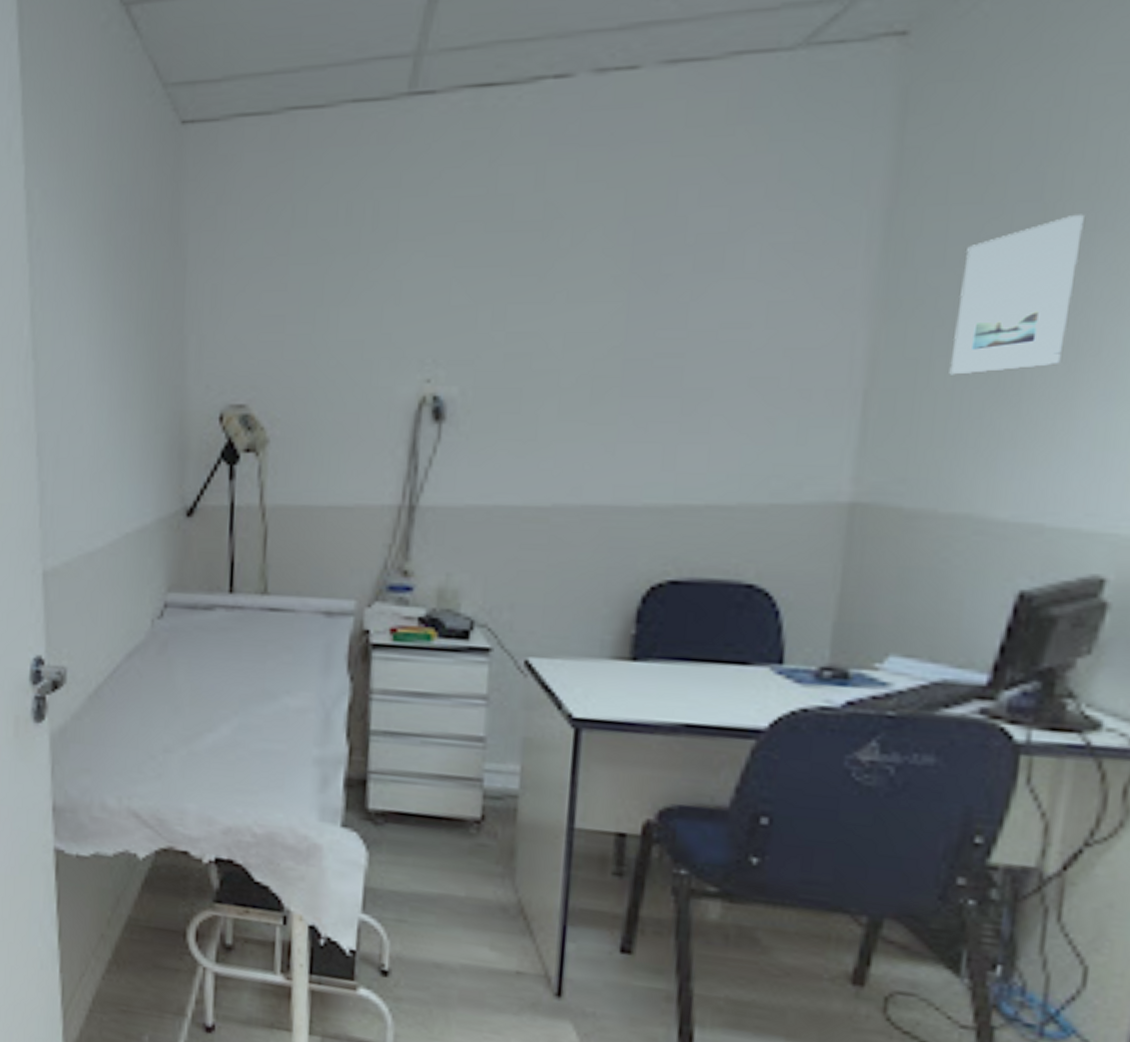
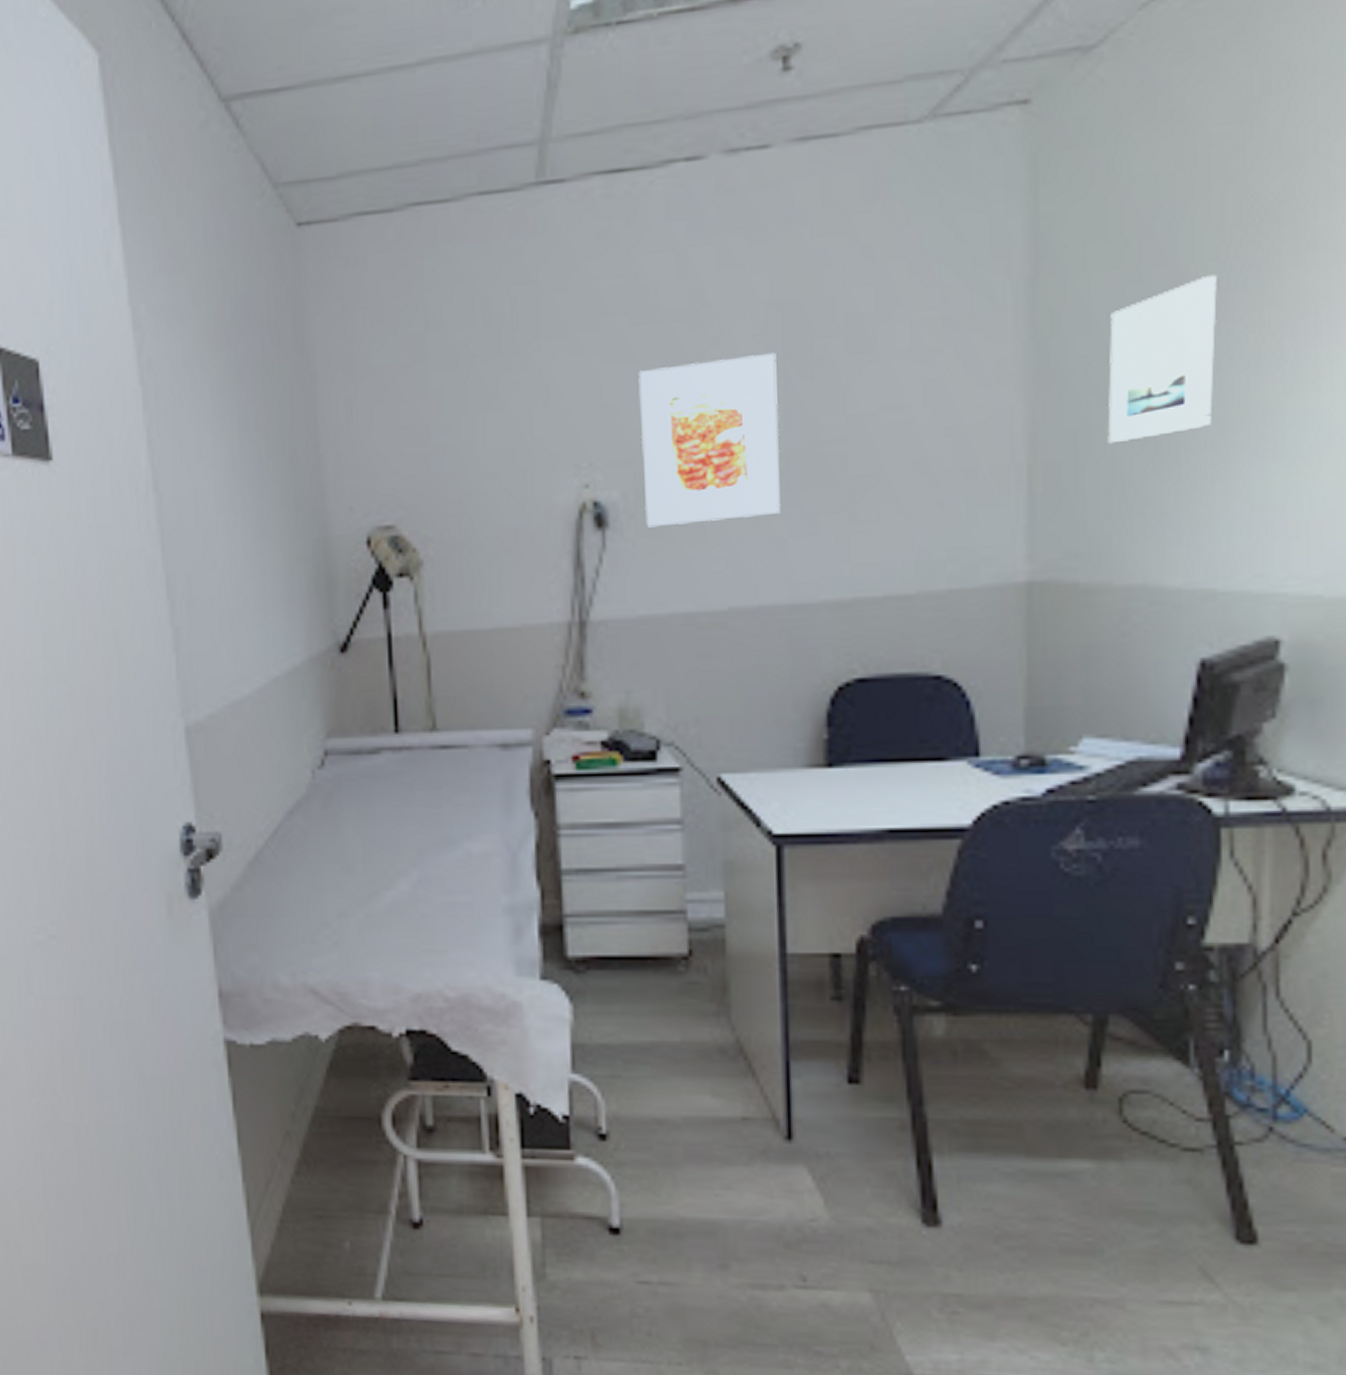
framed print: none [481,266,624,424] -> present [638,352,780,528]

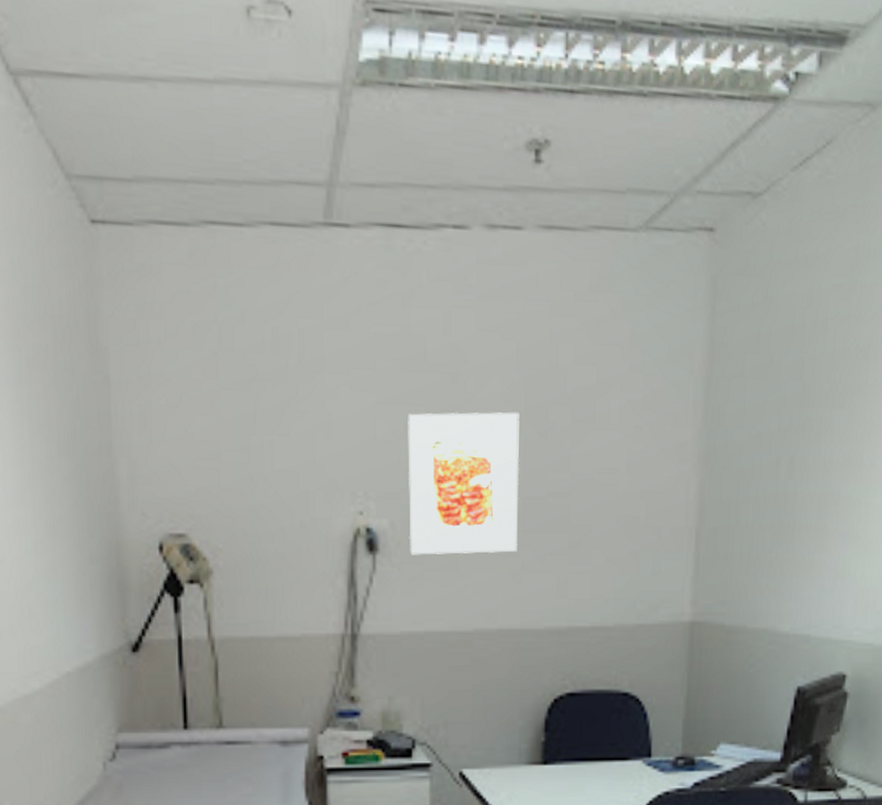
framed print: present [1107,274,1217,444] -> none [750,393,827,518]

